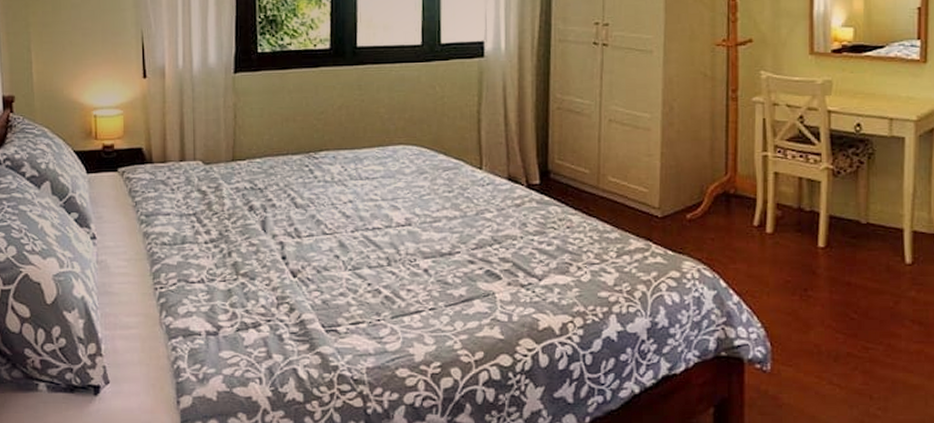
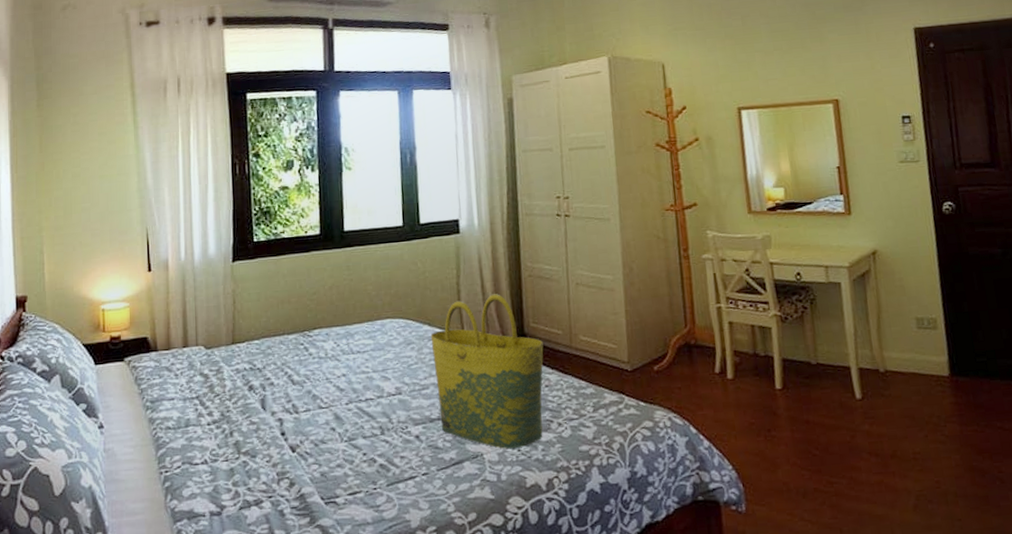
tote bag: none [446,126,568,289] -> present [430,294,544,449]

